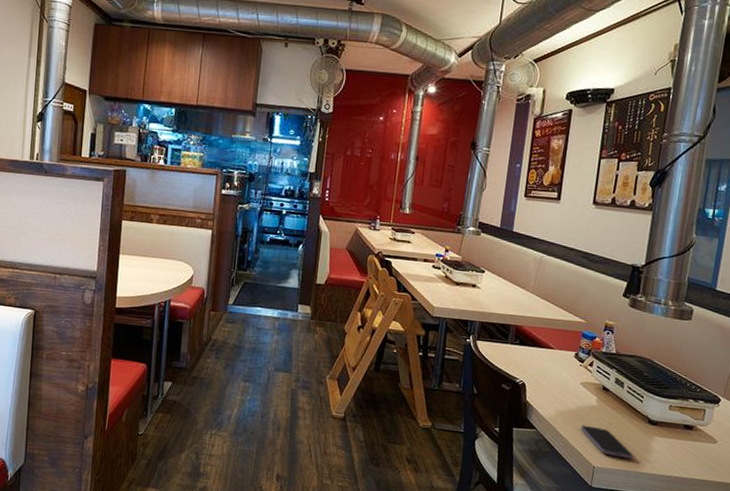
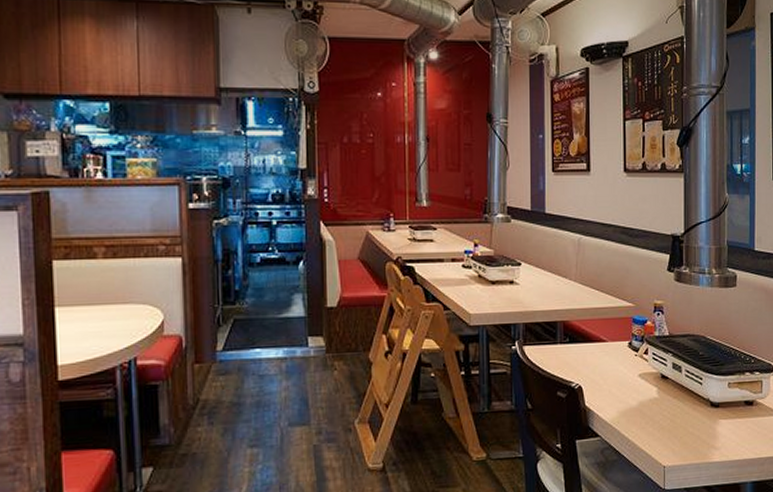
smartphone: present [580,425,633,459] -> none [645,421,701,451]

